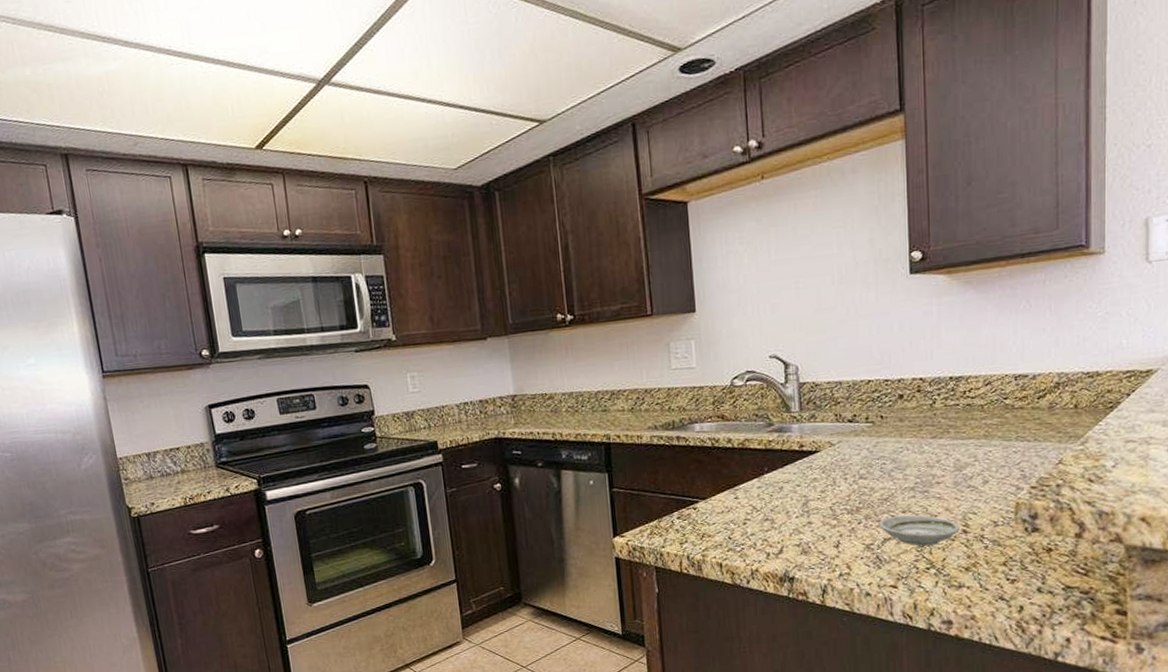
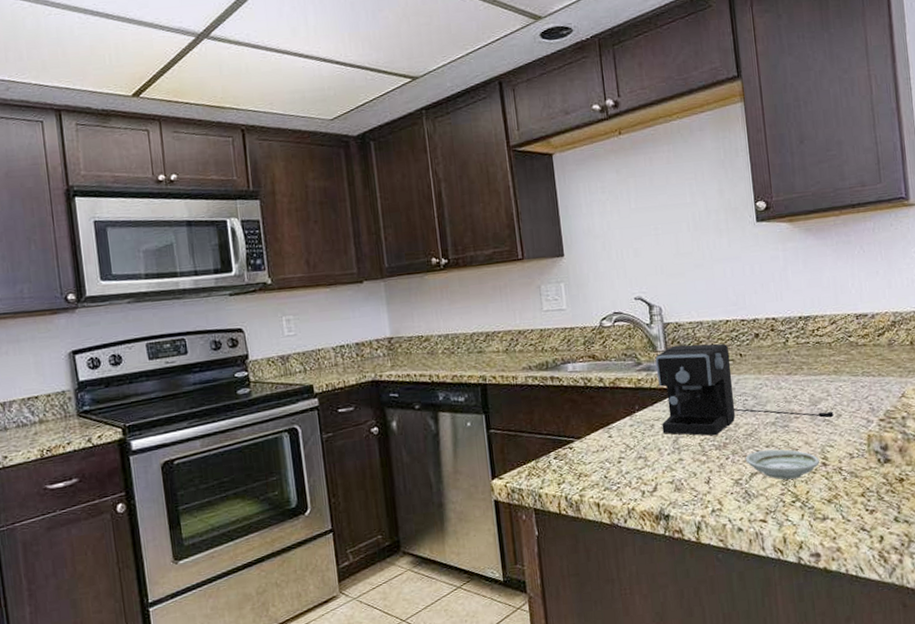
coffee maker: none [788,404,980,500] -> present [655,343,834,436]

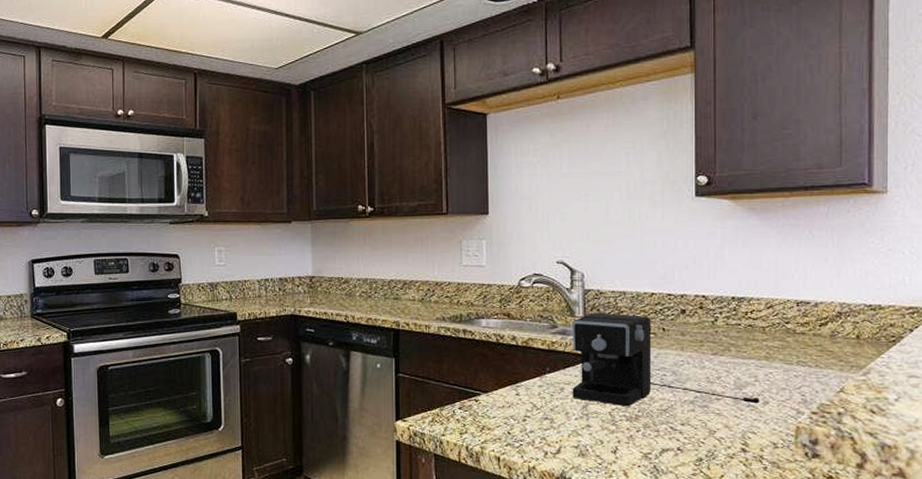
saucer: present [745,449,820,480] -> none [657,427,739,461]

